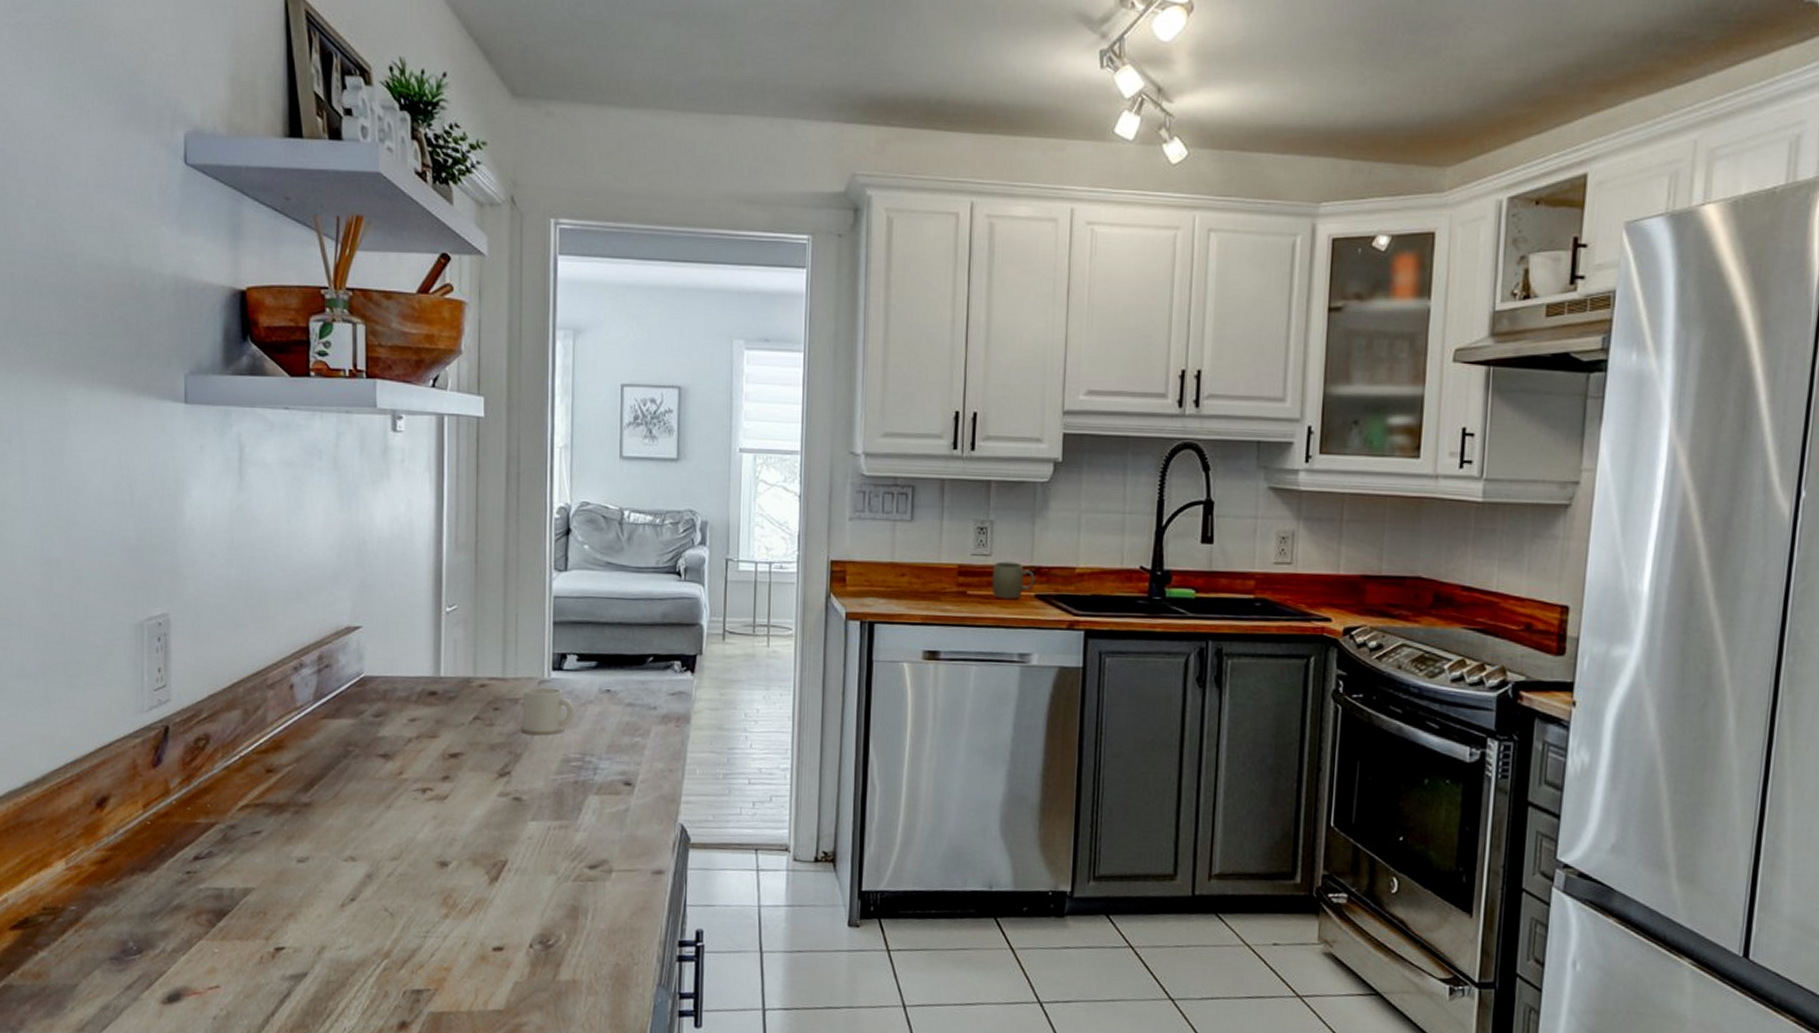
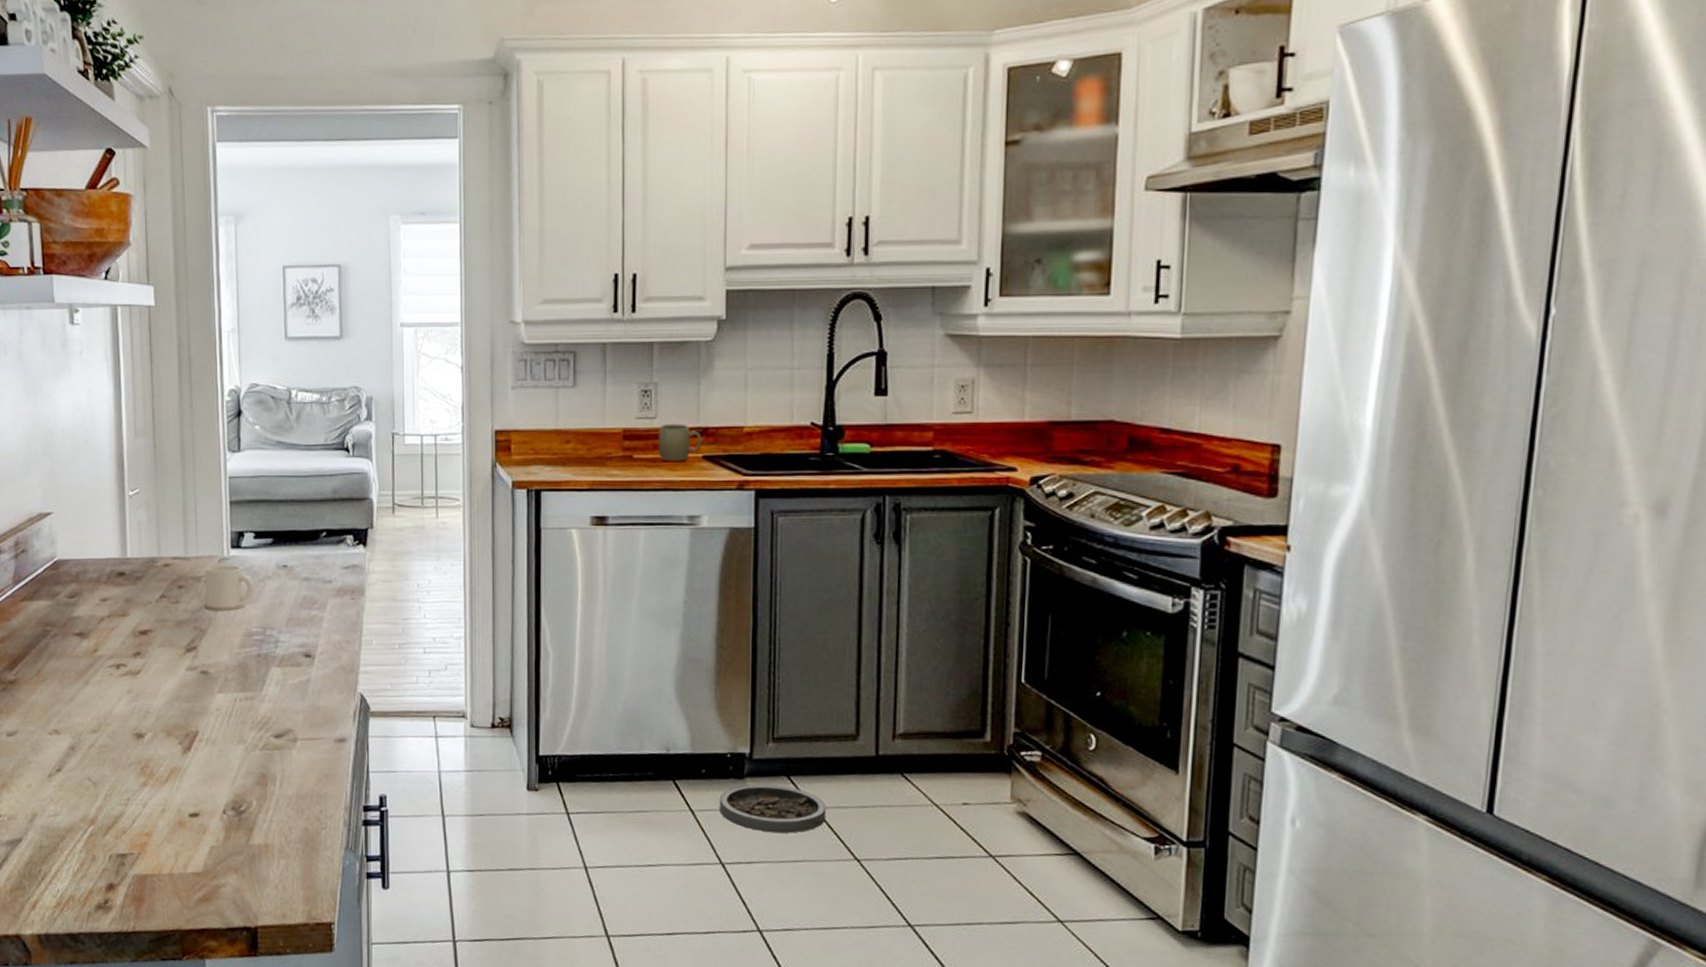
pet bowl: none [1039,922,1143,972] -> present [719,784,827,833]

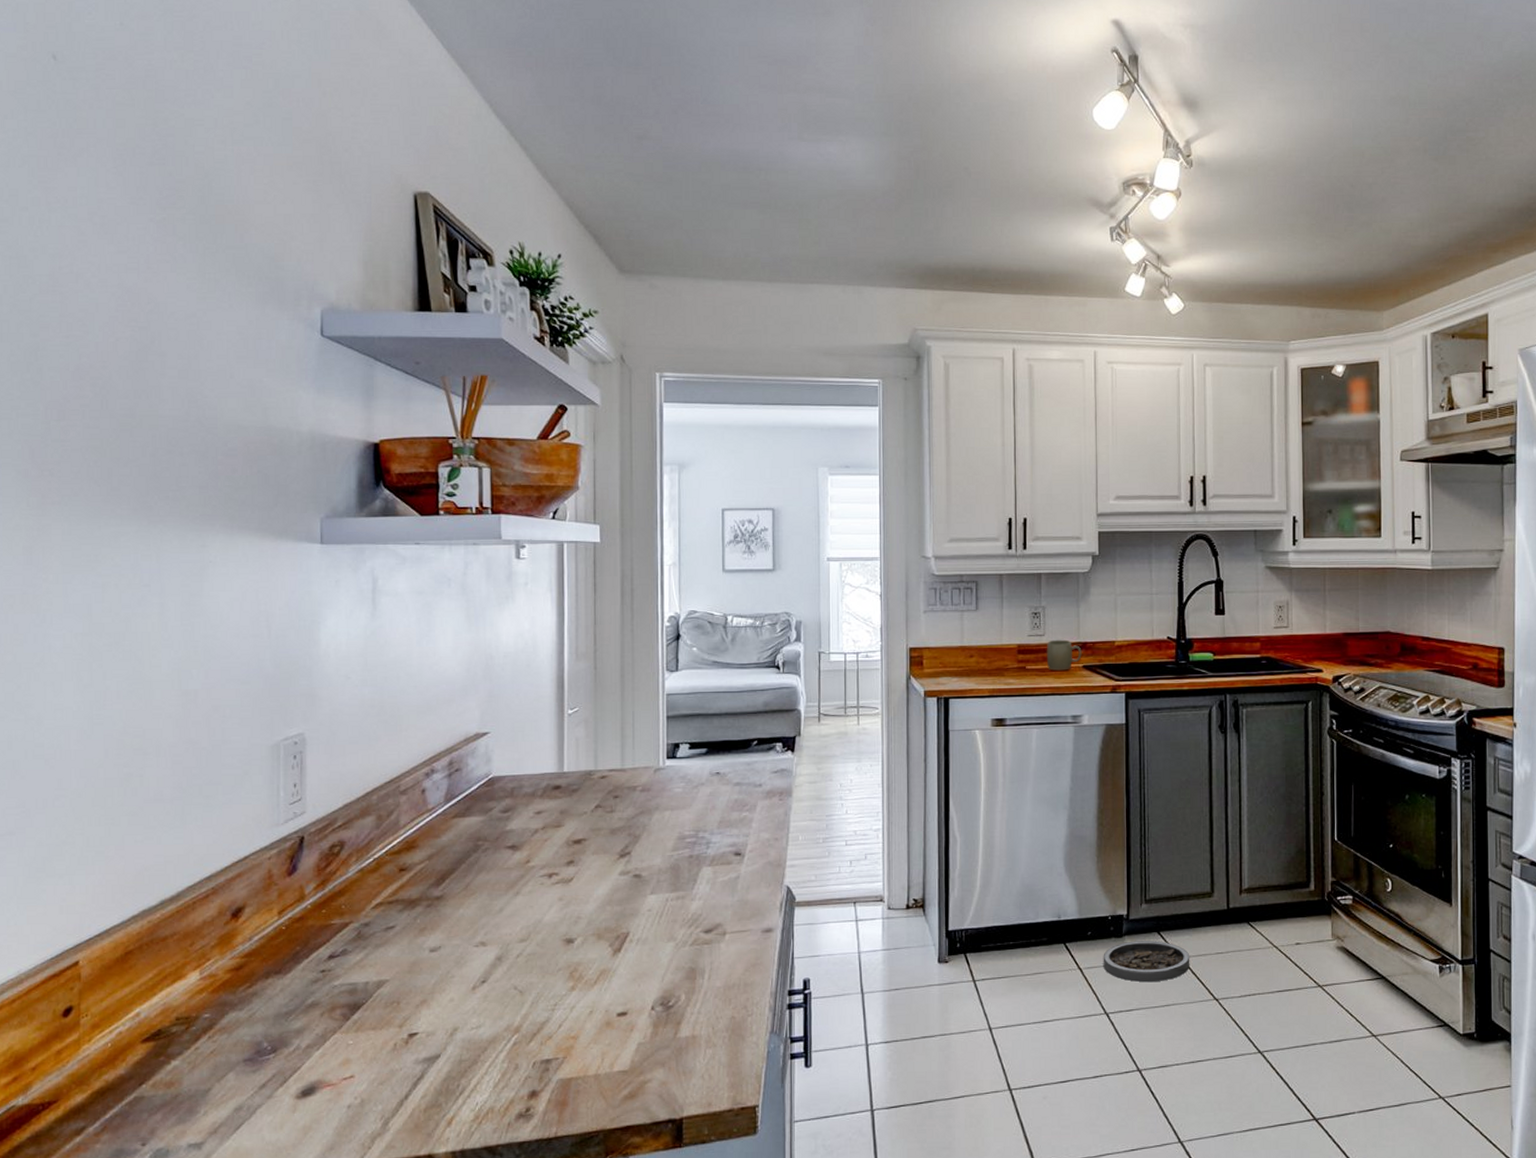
mug: present [204,565,255,612] -> none [639,774,689,818]

